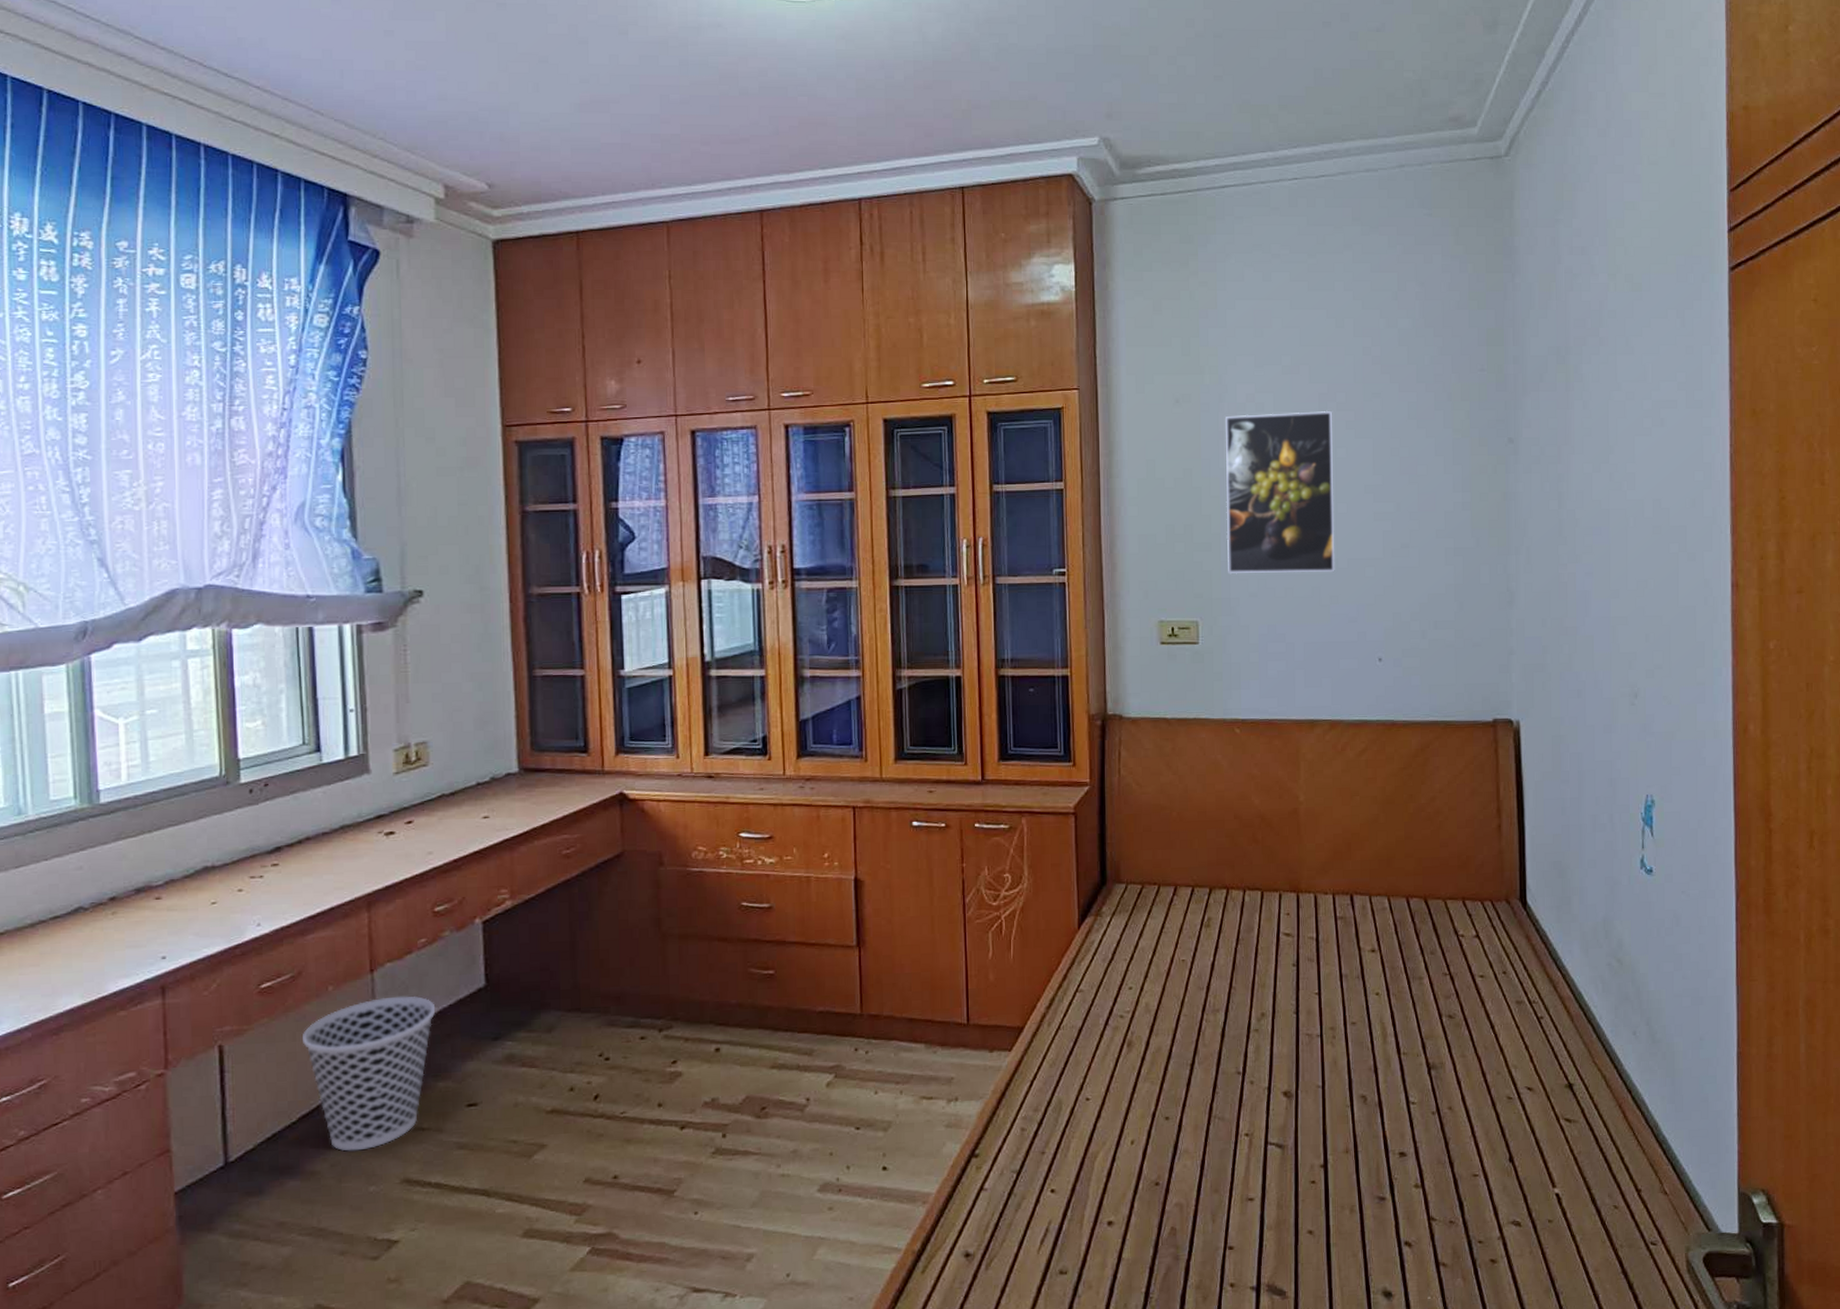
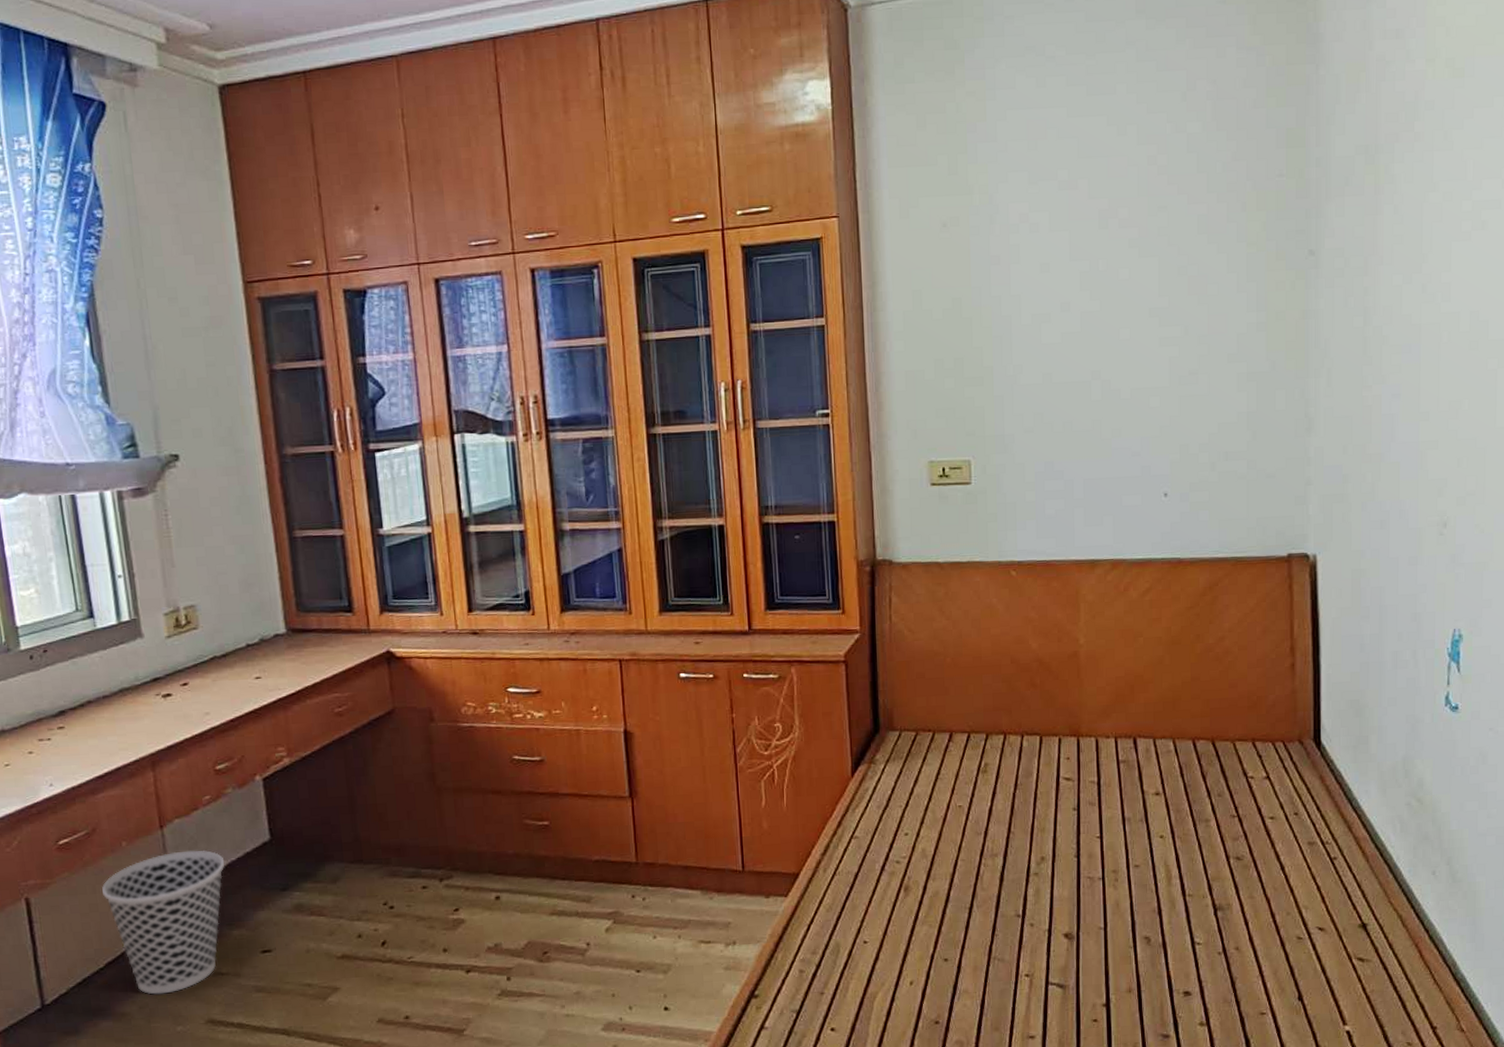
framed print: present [1226,410,1335,574] -> none [997,228,1117,410]

